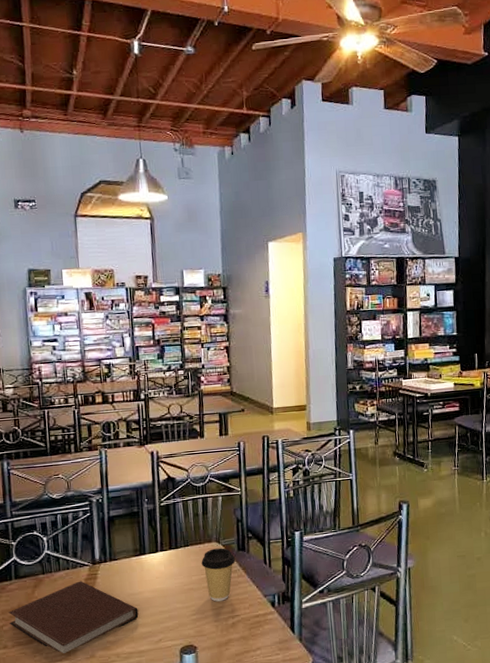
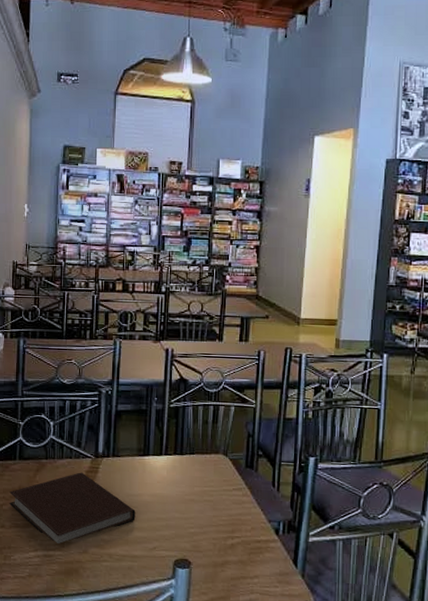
coffee cup: present [201,548,236,602] -> none [205,461,242,519]

